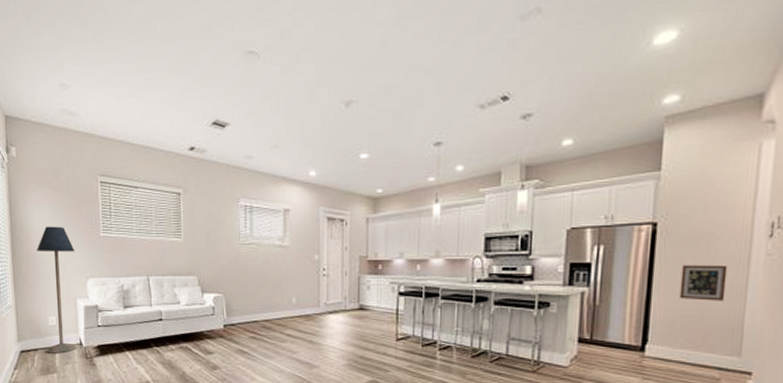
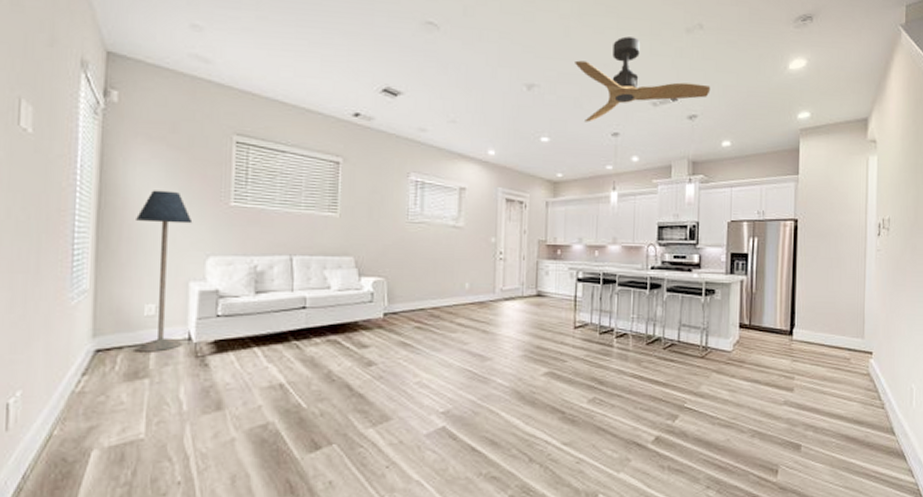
ceiling fan: none [394,35,550,134] -> present [575,36,711,122]
picture frame: present [679,265,728,301] -> none [817,257,851,289]

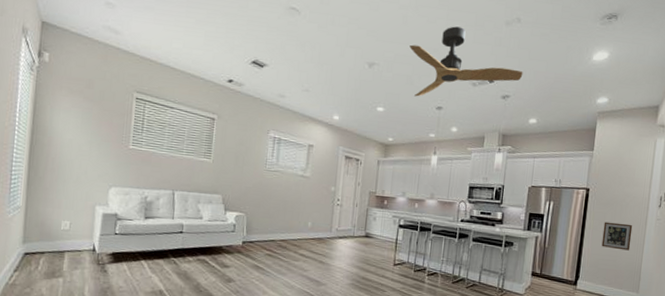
floor lamp: present [136,190,193,352] -> none [54,132,101,258]
picture frame: none [817,257,851,289] -> present [601,221,633,251]

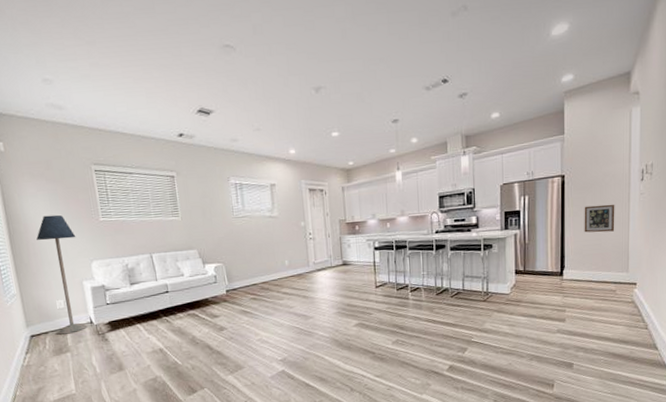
floor lamp: none [54,132,101,258] -> present [36,214,88,335]
ceiling fan: present [410,26,523,97] -> none [354,29,478,114]

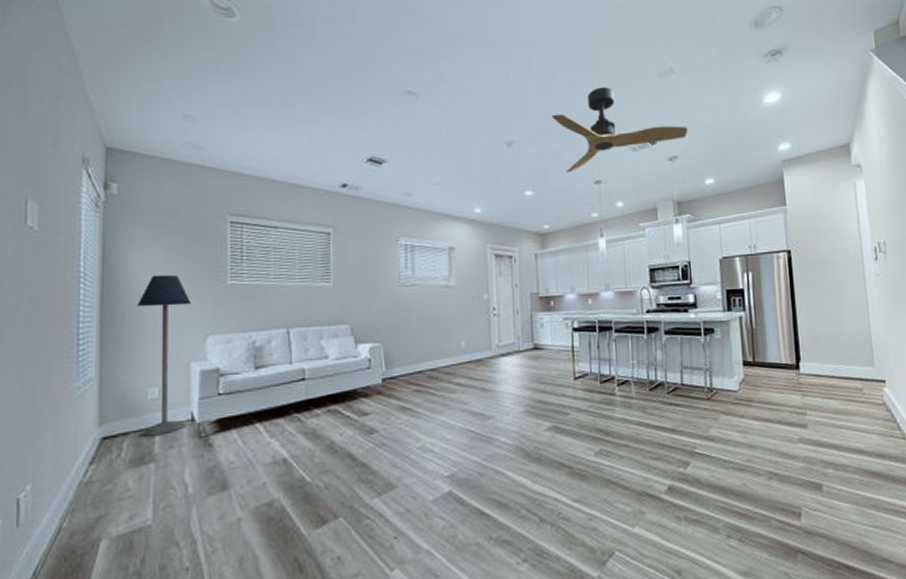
ceiling fan: none [354,29,478,114] -> present [552,87,688,173]
picture frame: present [584,204,615,233] -> none [816,285,853,318]

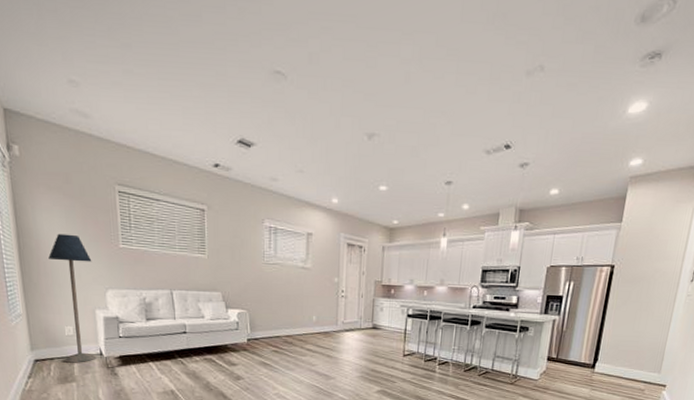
ceiling fan: present [552,87,688,173] -> none [414,81,545,171]

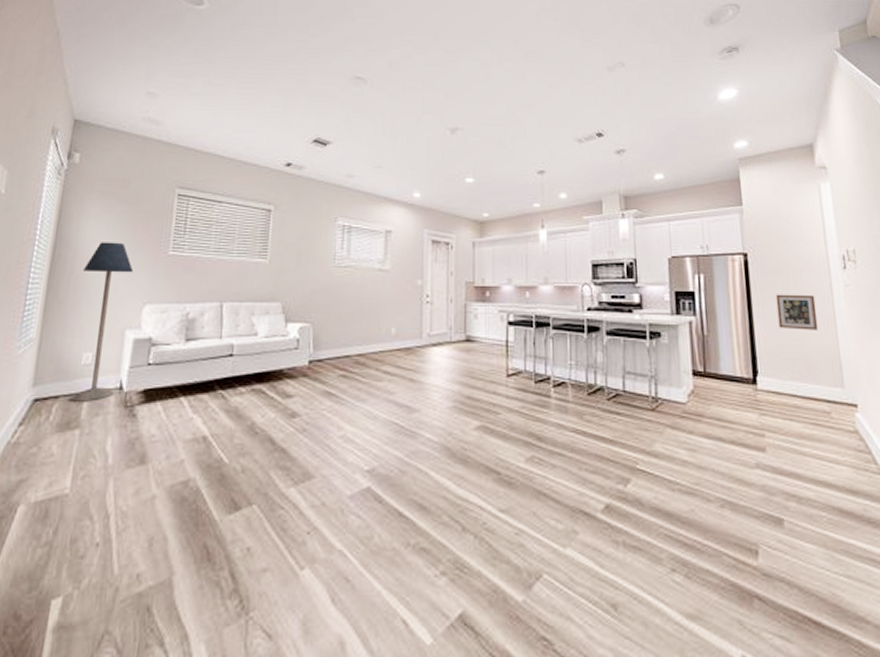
picture frame: none [623,300,660,330] -> present [775,294,819,330]

